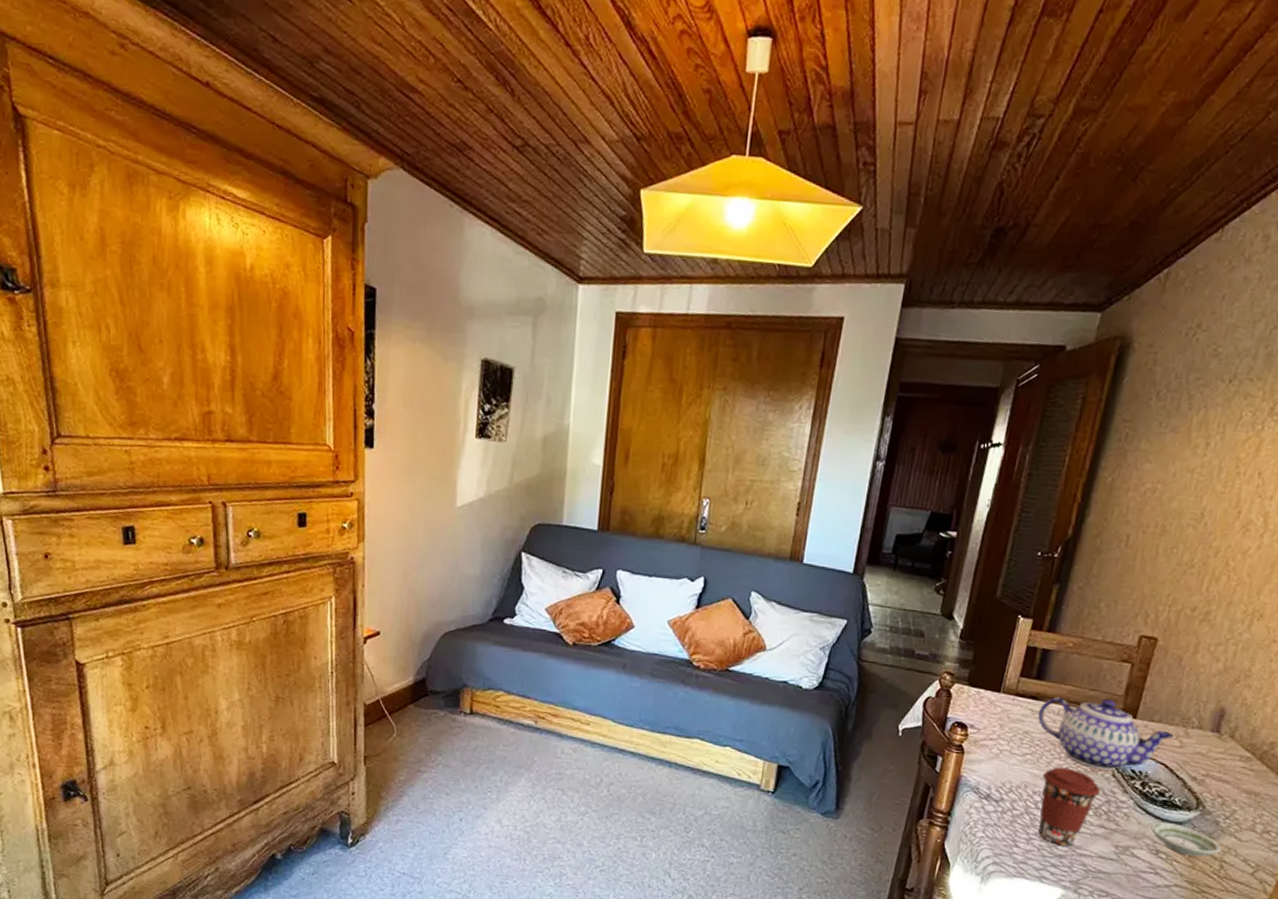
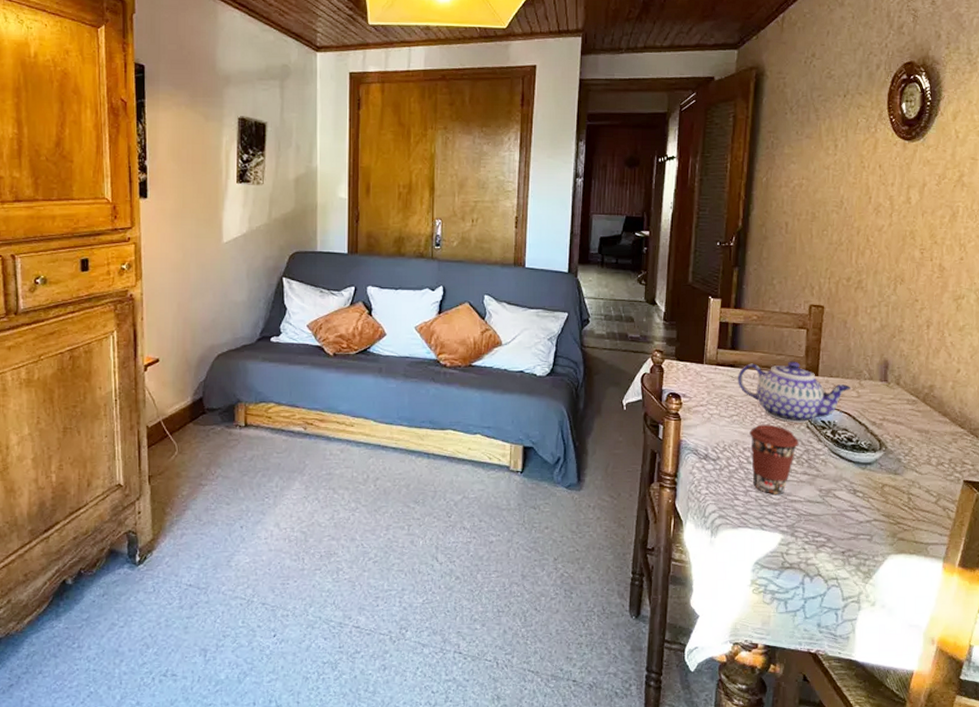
saucer: present [1150,821,1222,857] -> none [846,464,907,492]

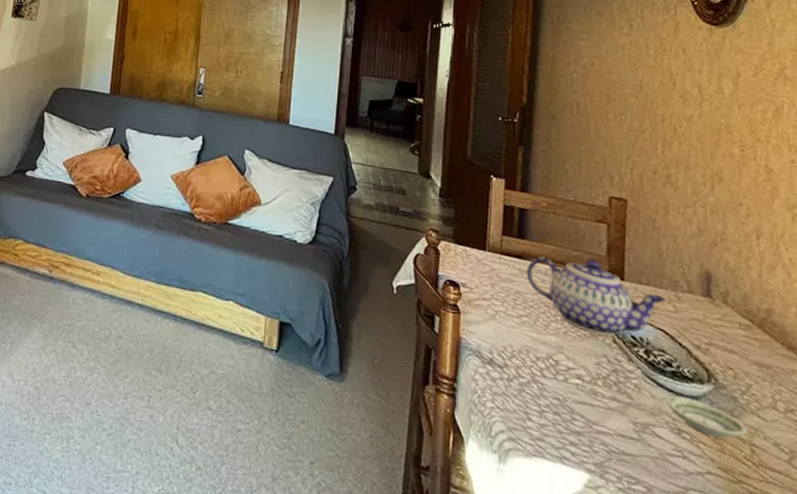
coffee cup: present [749,424,799,494] -> none [543,330,605,422]
saucer: none [846,464,907,492] -> present [666,395,747,439]

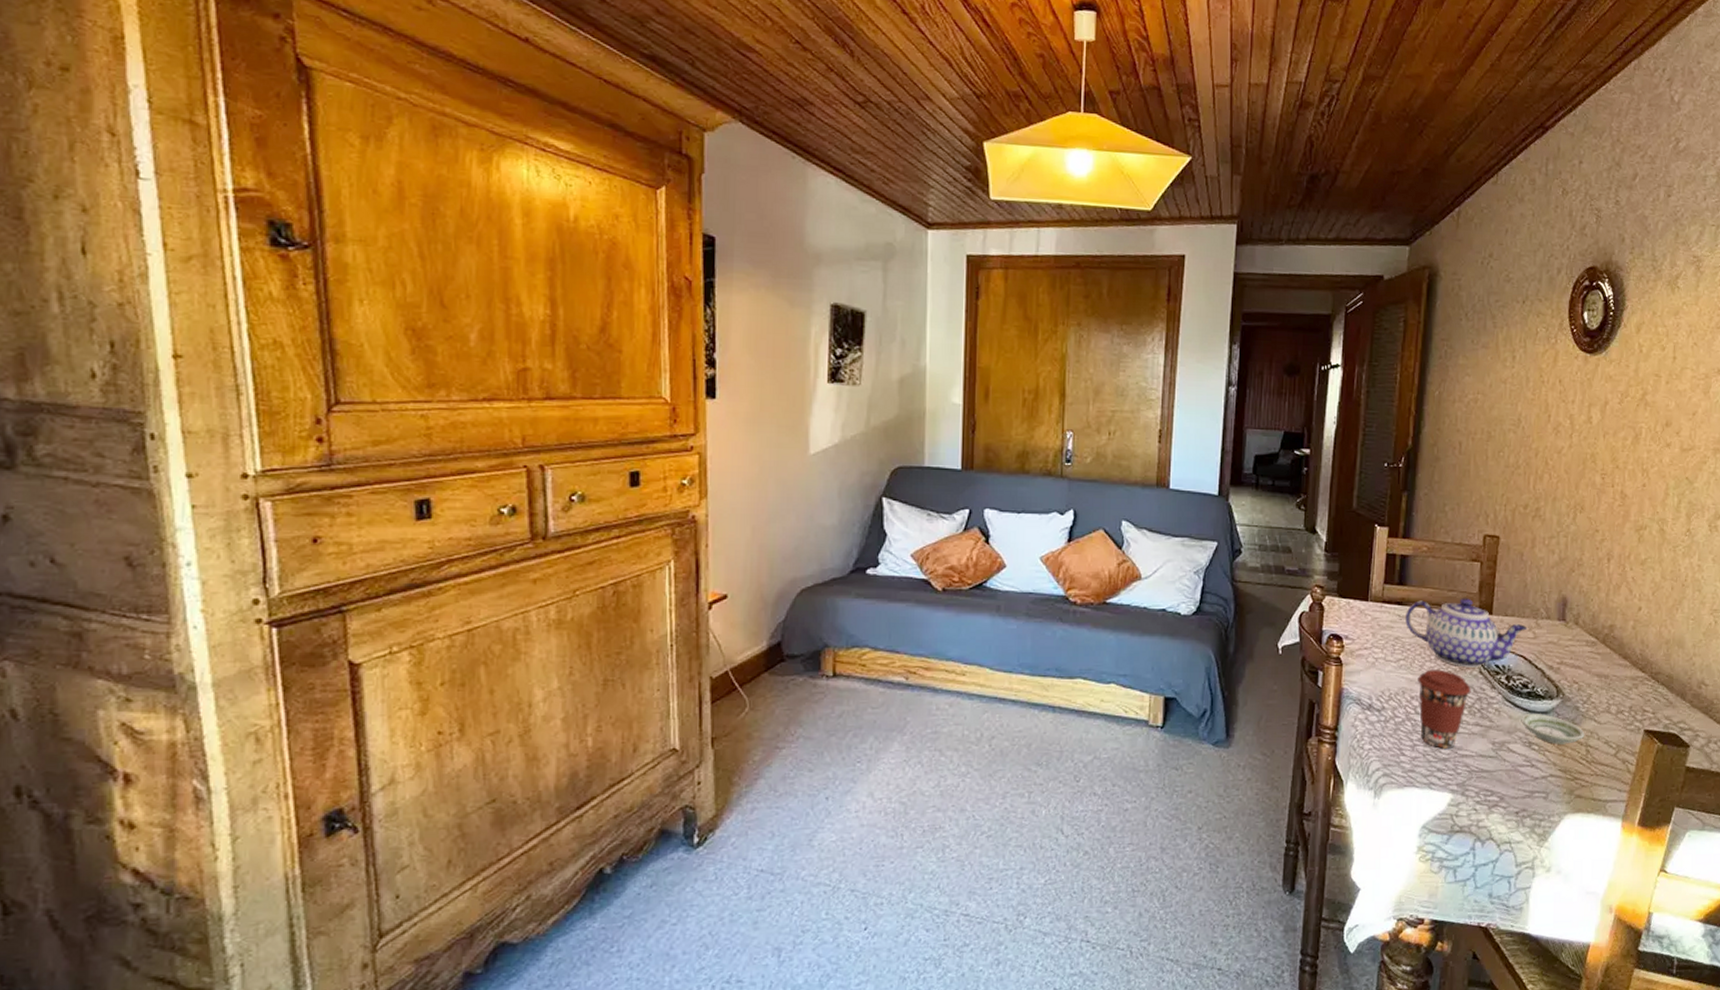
coffee cup: none [543,330,605,422] -> present [1418,669,1471,749]

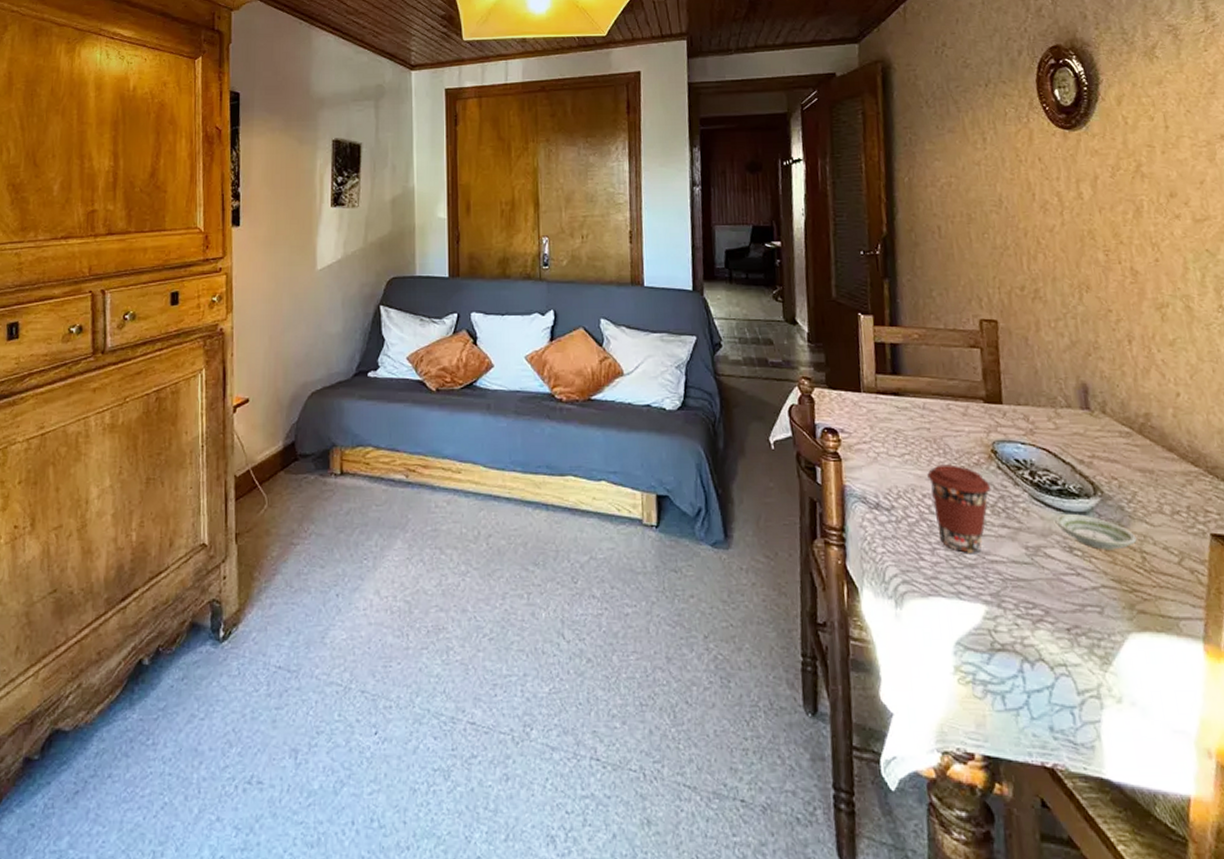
teapot: present [1405,598,1528,668] -> none [904,387,1047,462]

